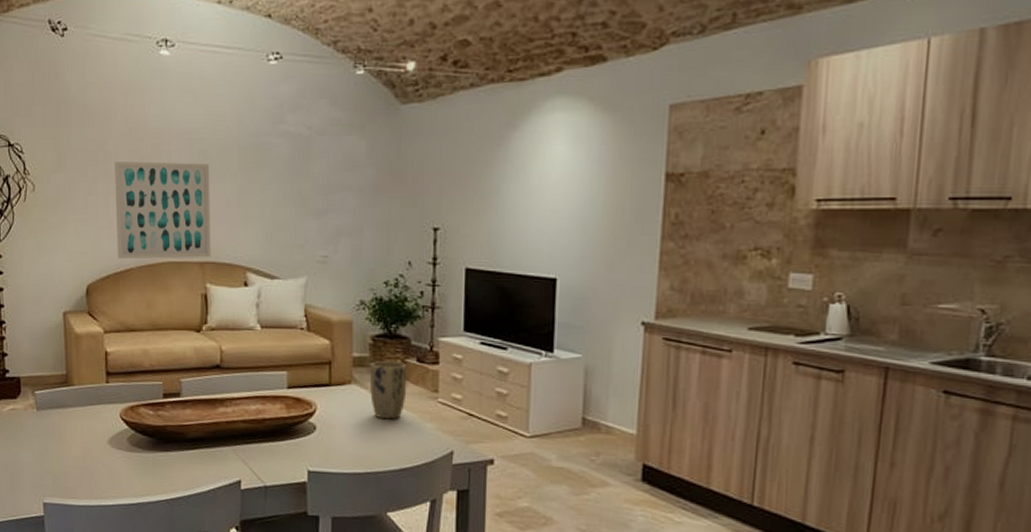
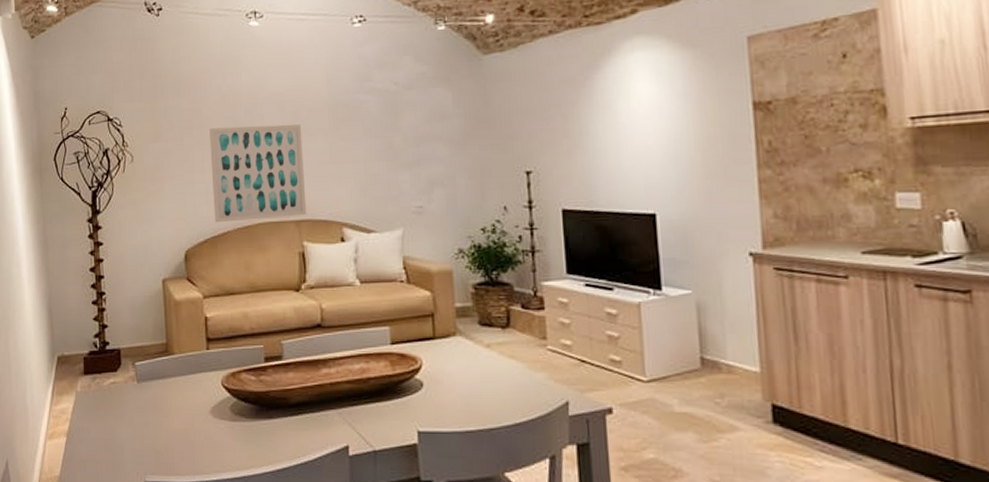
plant pot: present [370,360,407,420] -> none [474,309,514,371]

